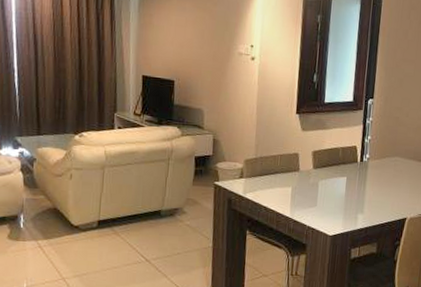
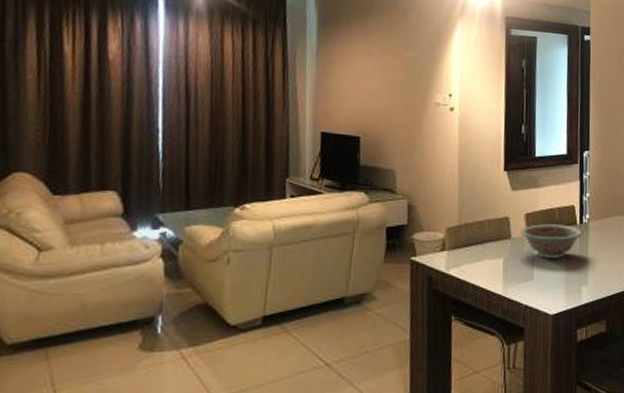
bowl: none [307,160,362,190] -> present [520,224,583,258]

